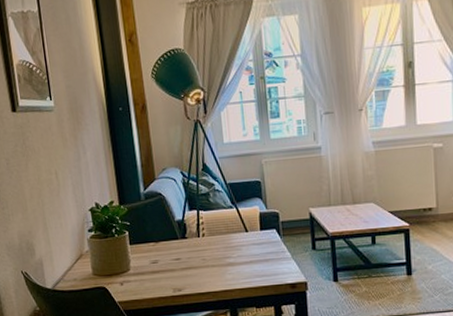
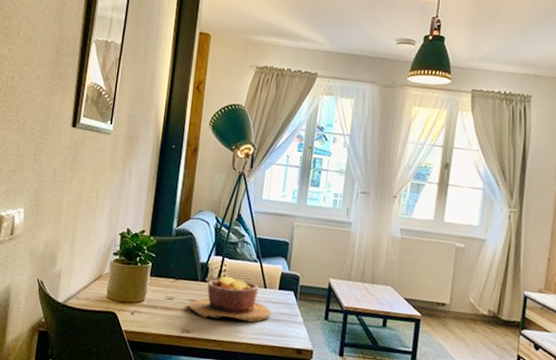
bowl: none [173,228,258,273] -> present [187,276,272,323]

